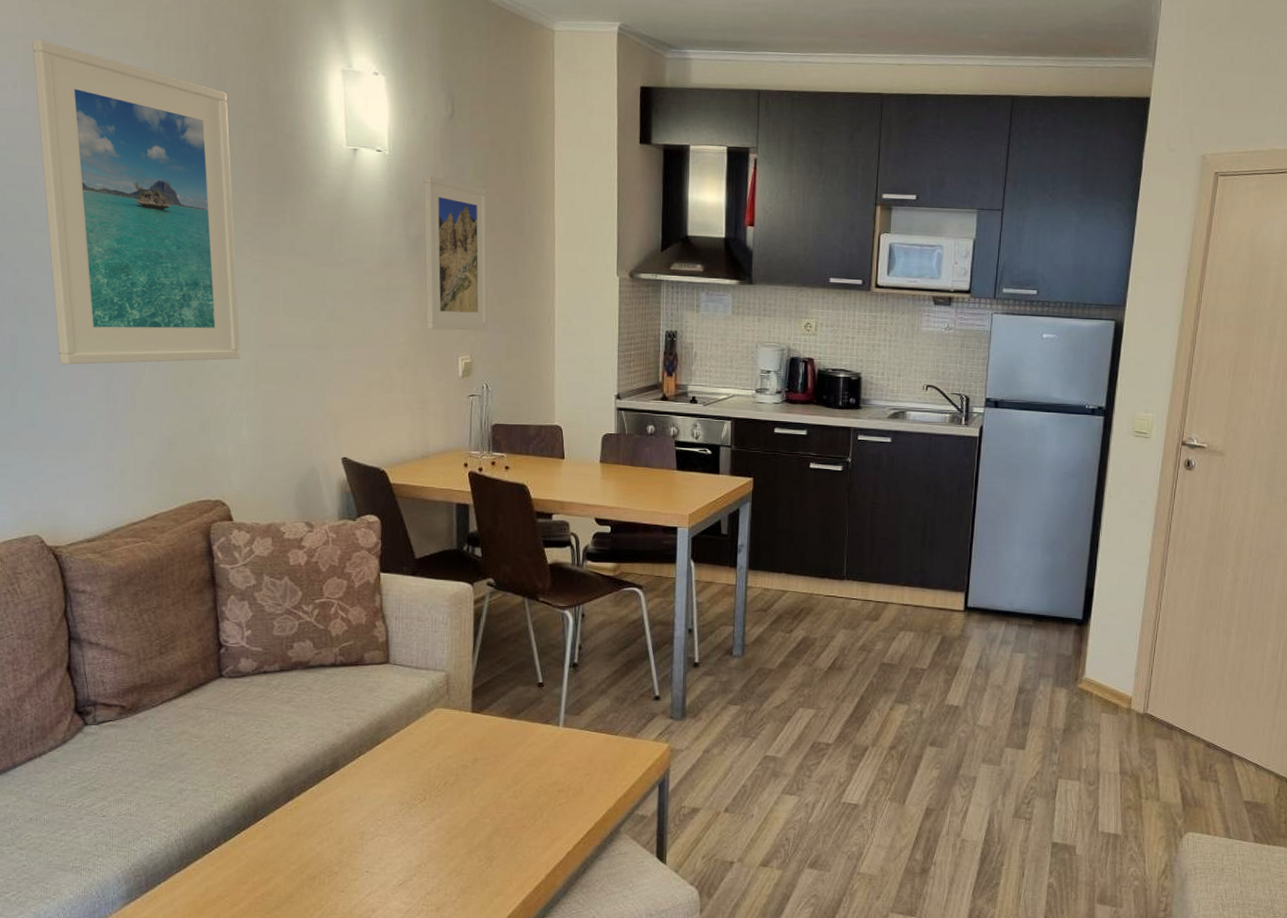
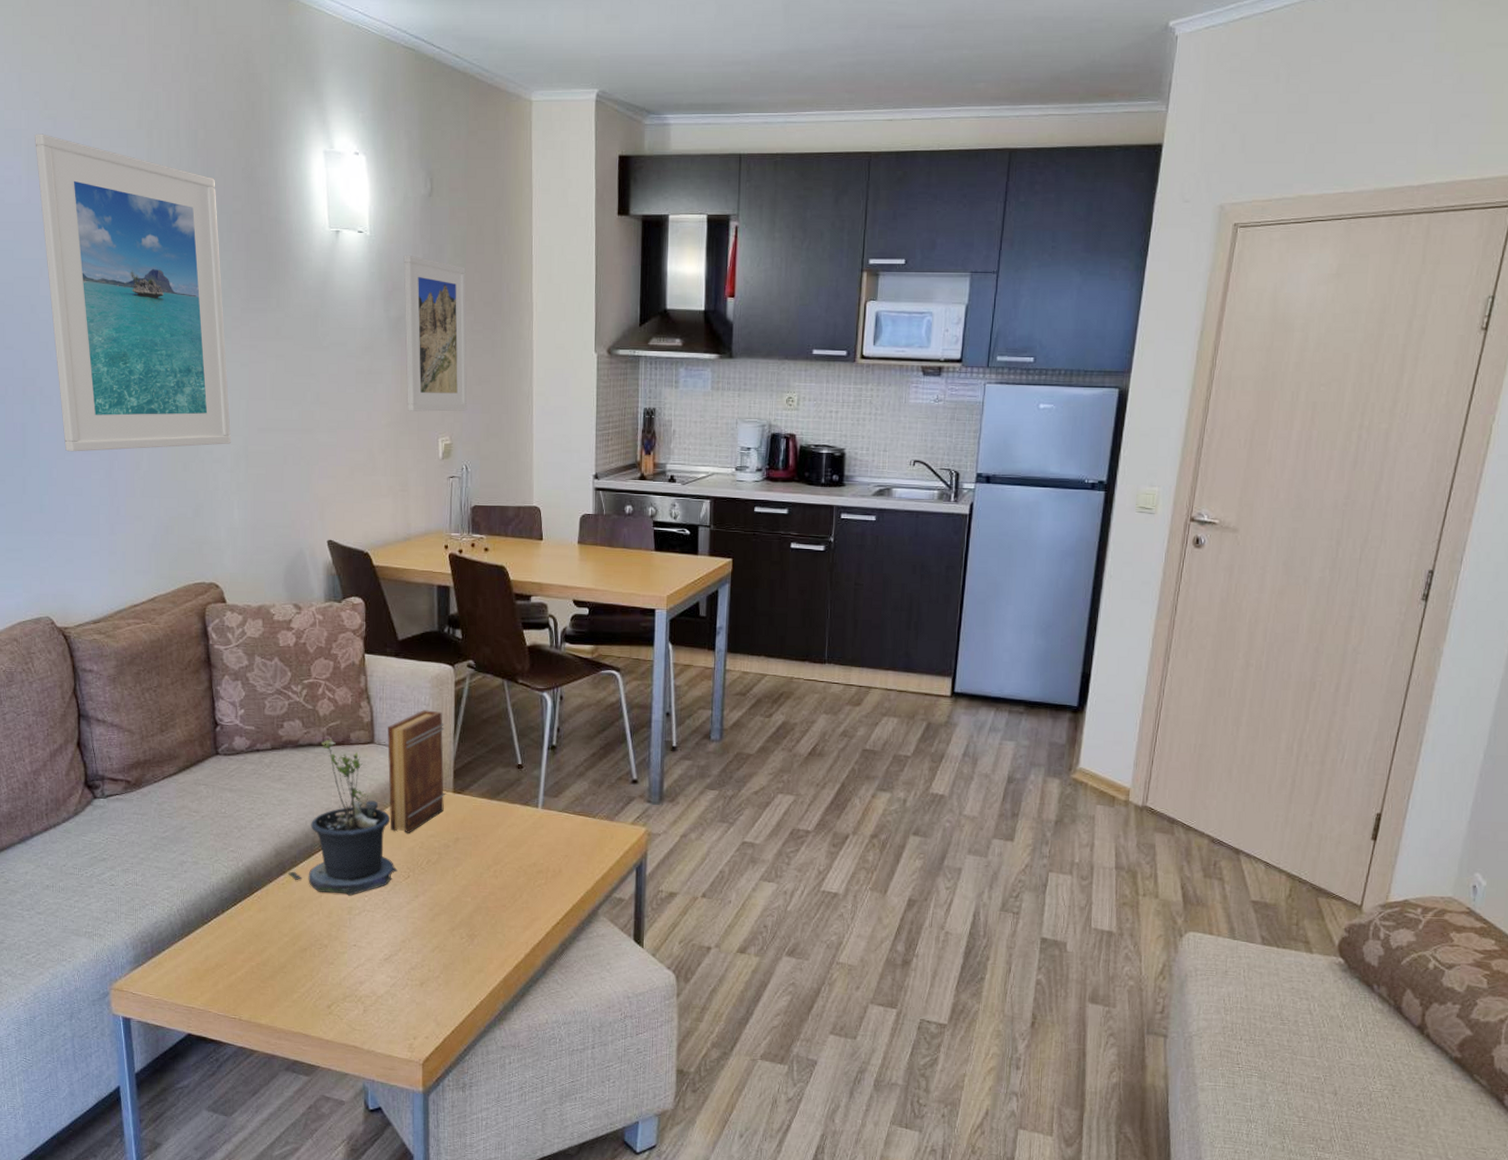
potted plant: none [296,658,413,820] -> present [287,738,398,896]
book: none [403,629,463,755] -> present [387,710,445,833]

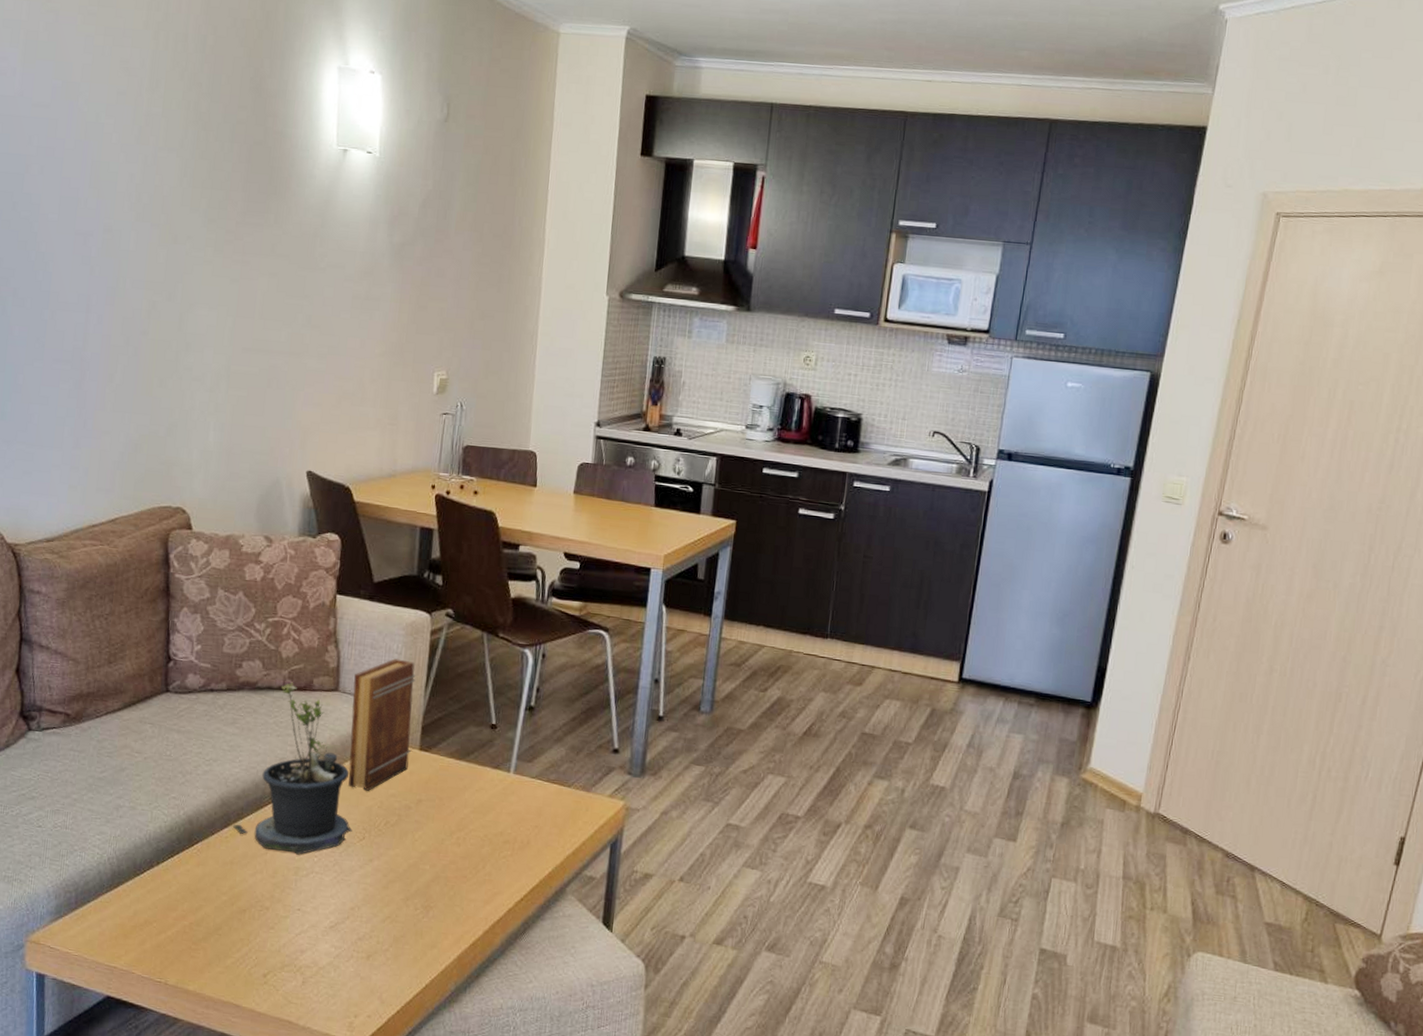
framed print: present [35,134,232,452] -> none [33,26,221,363]
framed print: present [403,255,468,412] -> none [403,179,477,346]

